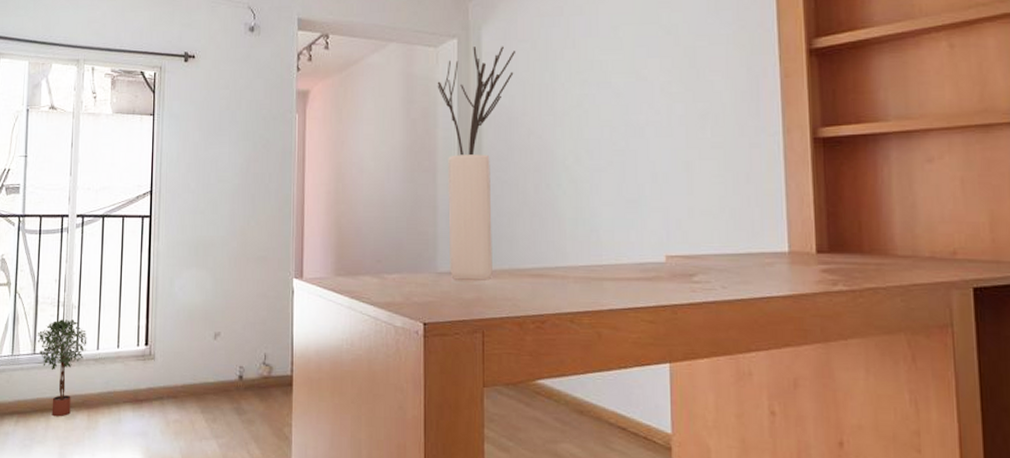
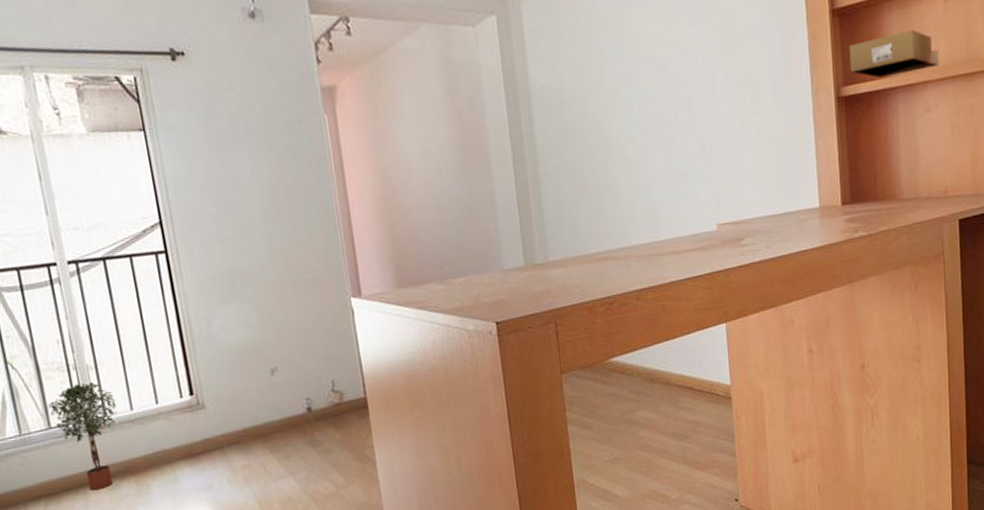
vase: present [437,46,516,281] -> none [479,21,560,275]
box: none [829,74,944,122] -> present [849,29,940,79]

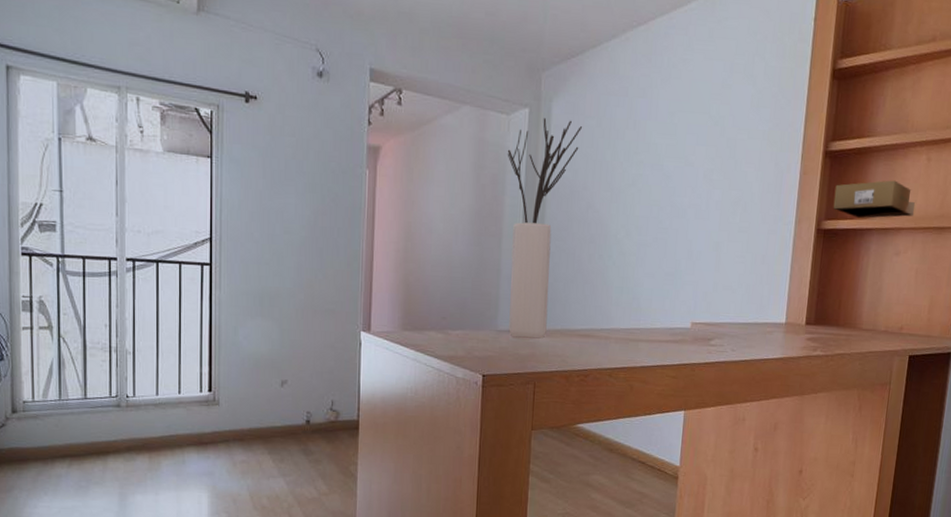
potted tree: present [48,382,118,490] -> none [87,365,145,459]
vase: none [479,21,560,275] -> present [507,118,583,339]

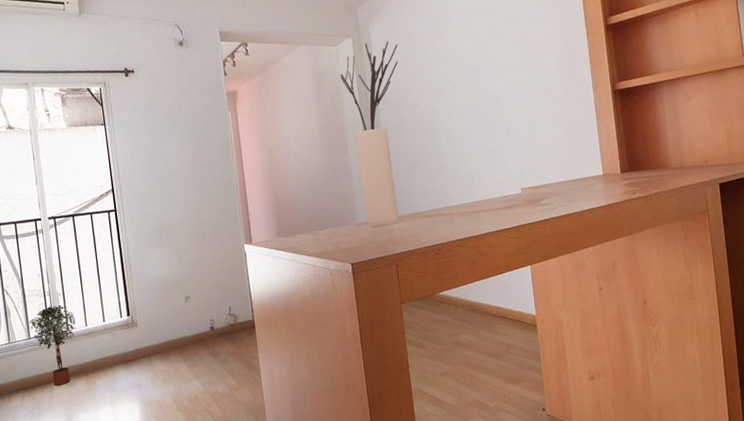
potted tree: none [87,365,145,459] -> present [29,305,77,386]
box: present [833,180,916,219] -> none [621,38,695,76]

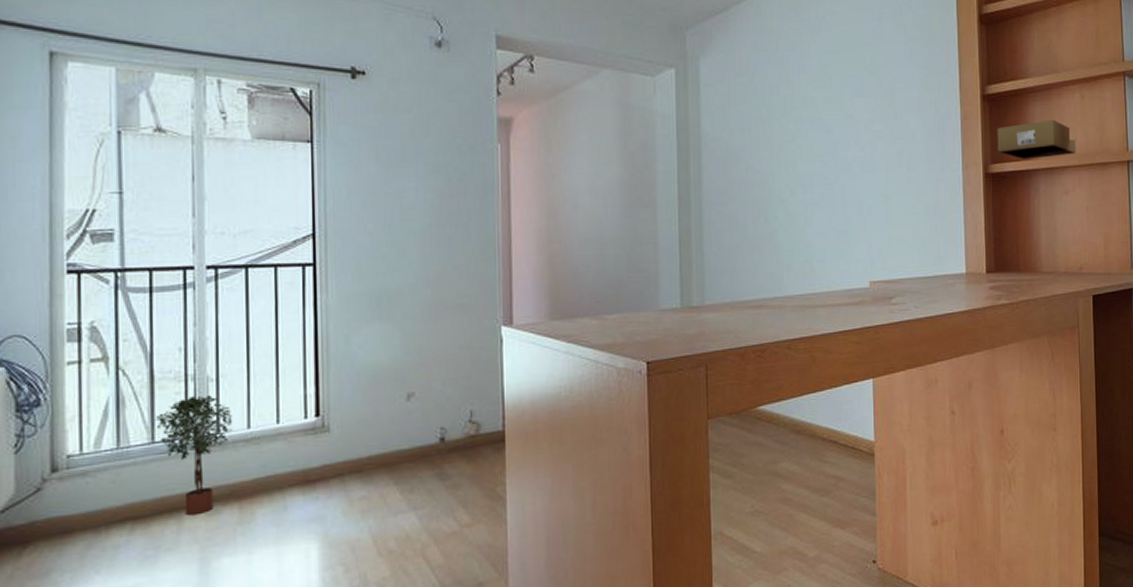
vase: present [340,41,399,227] -> none [655,78,734,317]
box: none [621,38,695,76] -> present [997,119,1077,160]

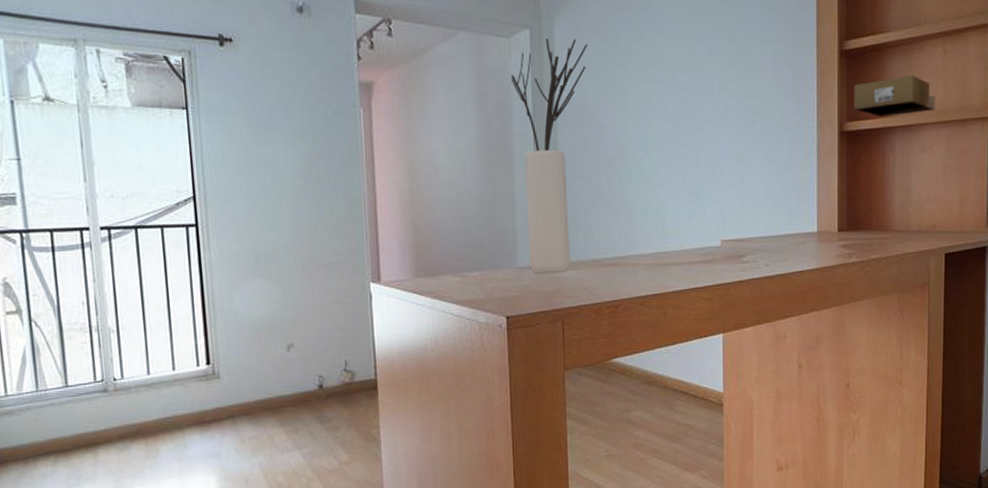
potted tree: present [155,395,233,515] -> none [67,345,135,450]
vase: none [655,78,734,317] -> present [510,39,588,274]

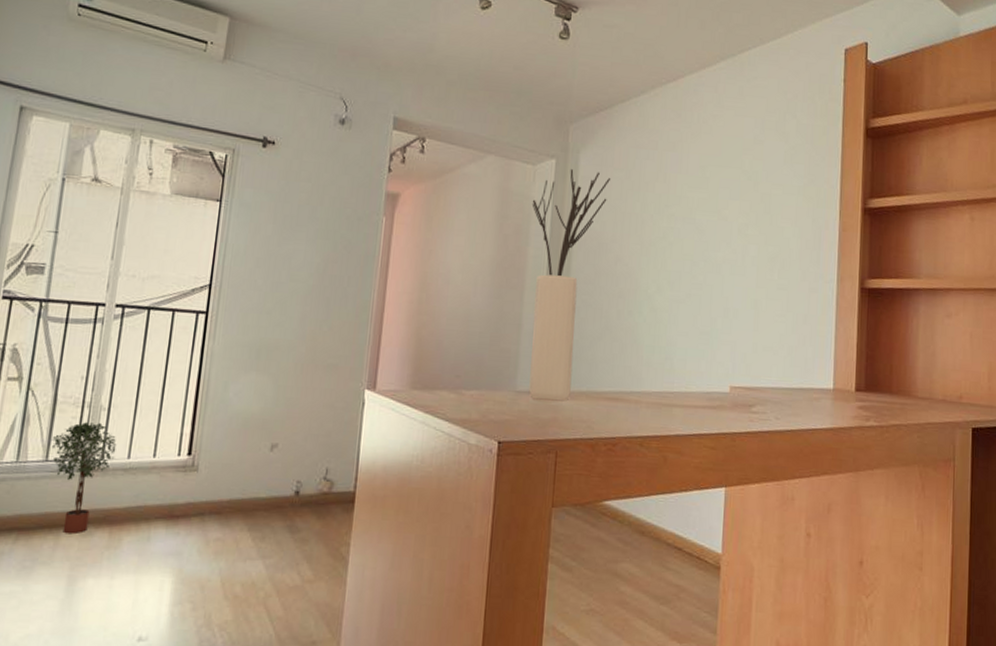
potted tree: none [67,345,135,450] -> present [51,422,117,533]
box: present [854,75,936,118] -> none [876,239,963,278]

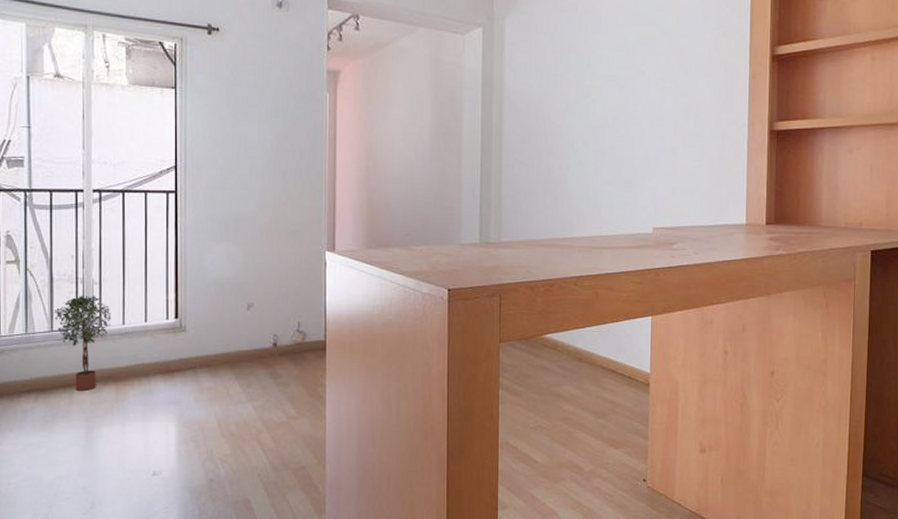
vase: present [529,169,611,402] -> none [463,36,536,252]

